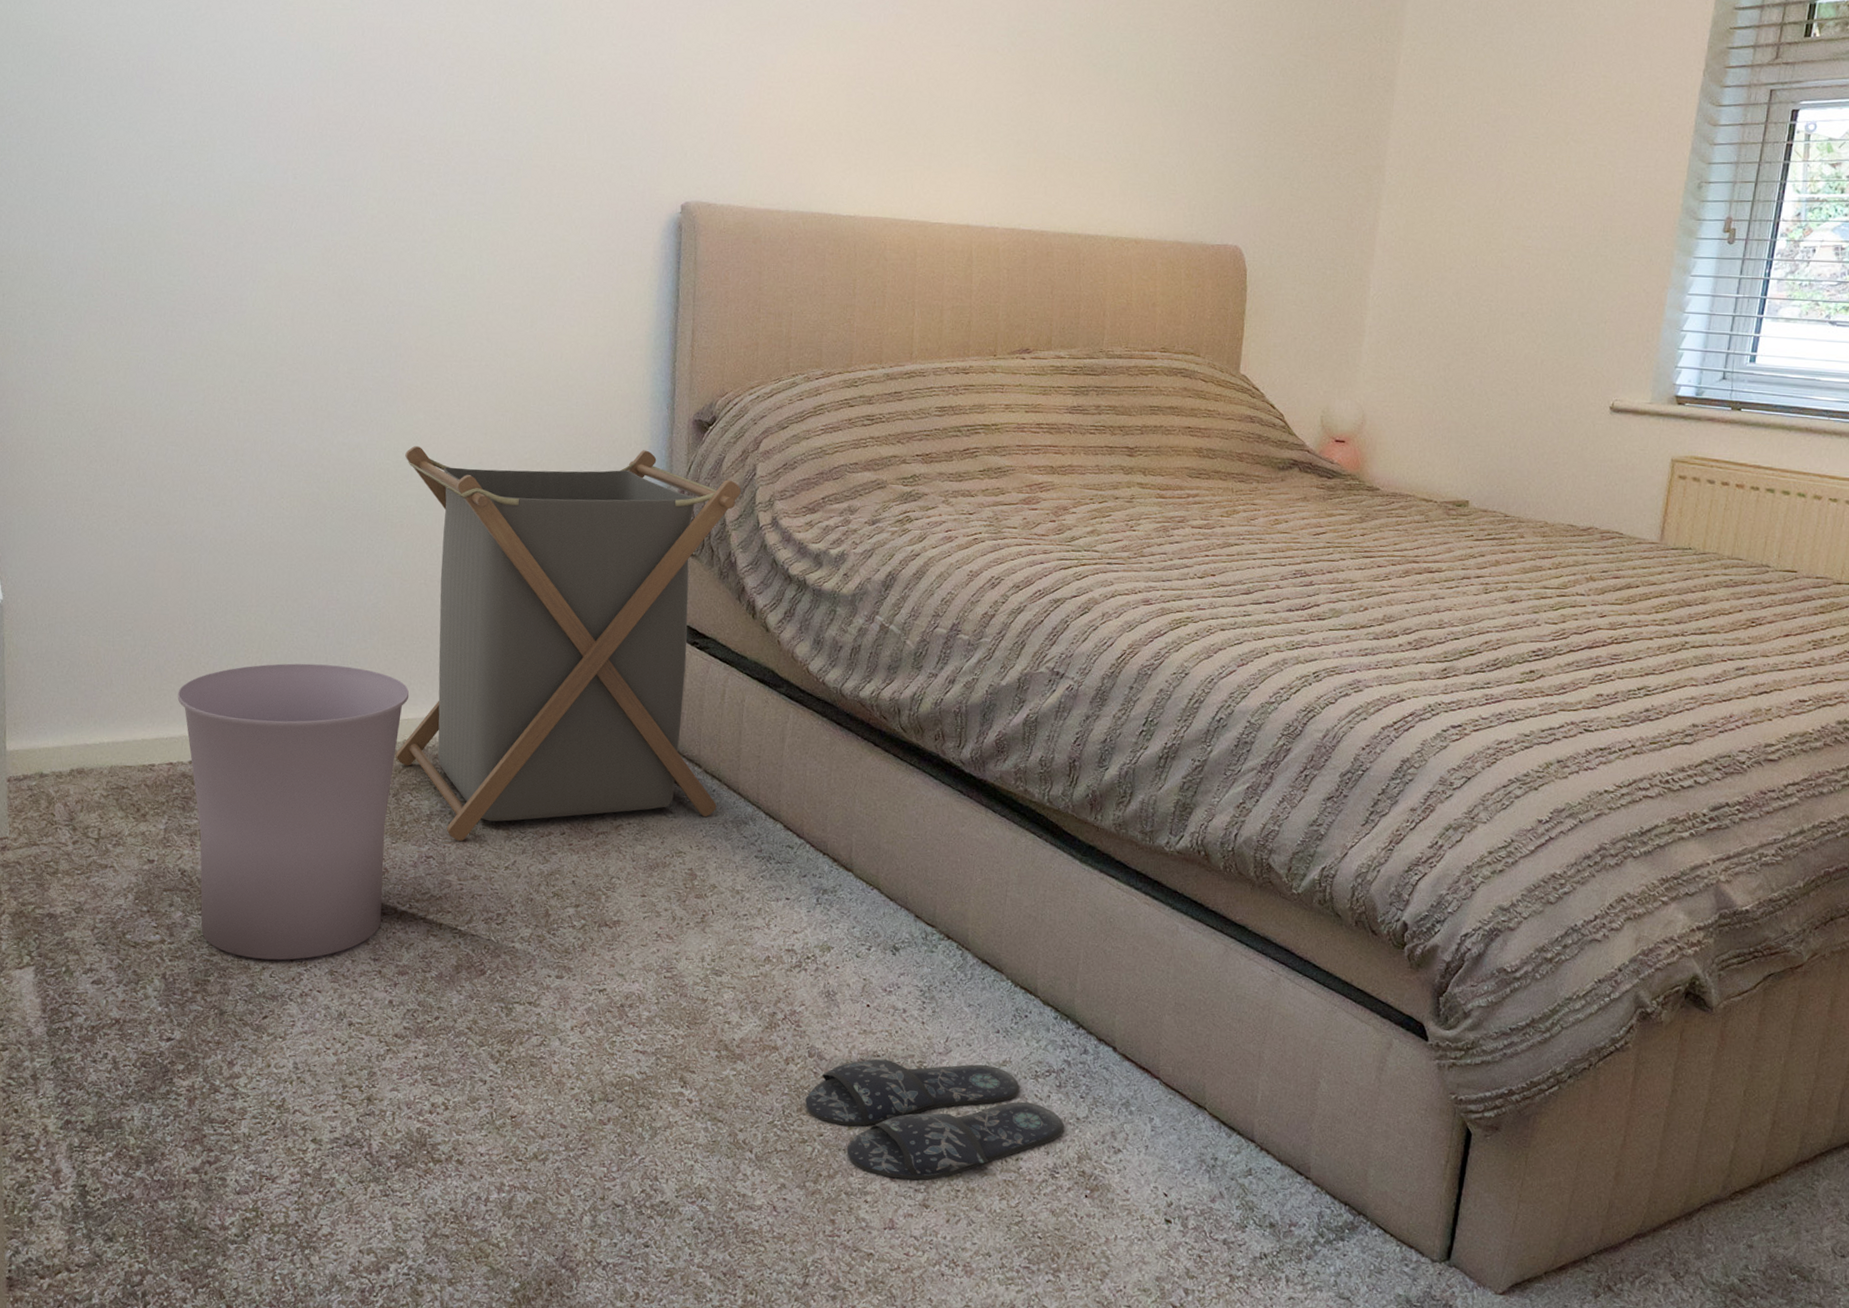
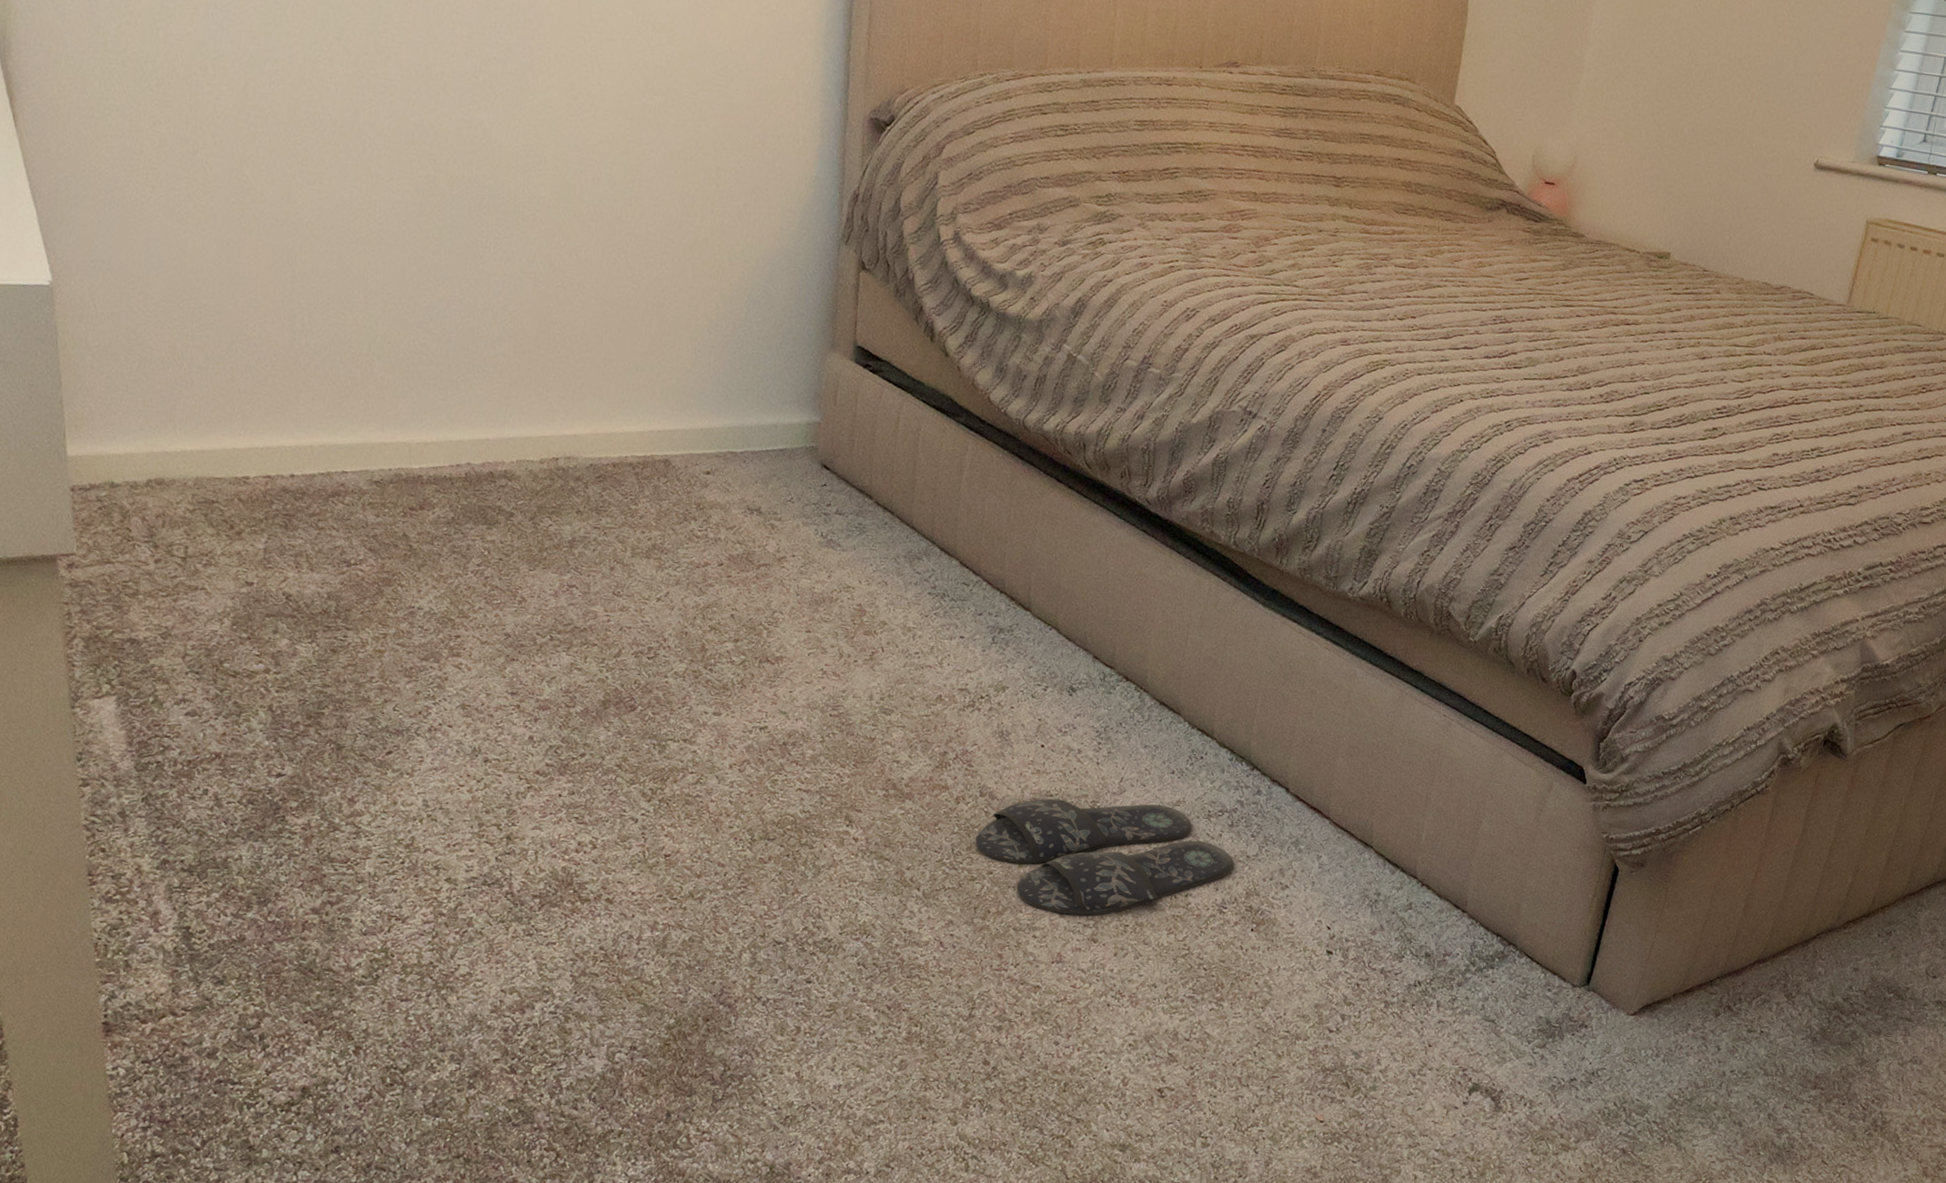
waste bin: present [177,663,410,960] -> none [273,369,547,693]
laundry basket: present [396,445,742,842] -> none [532,127,921,571]

